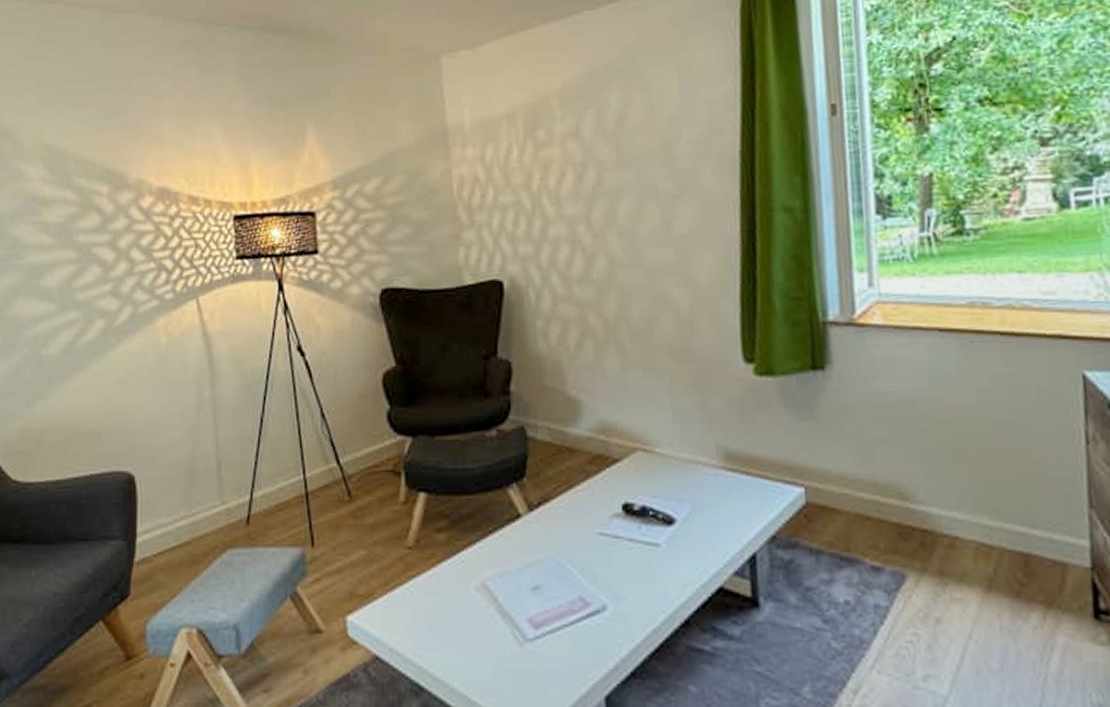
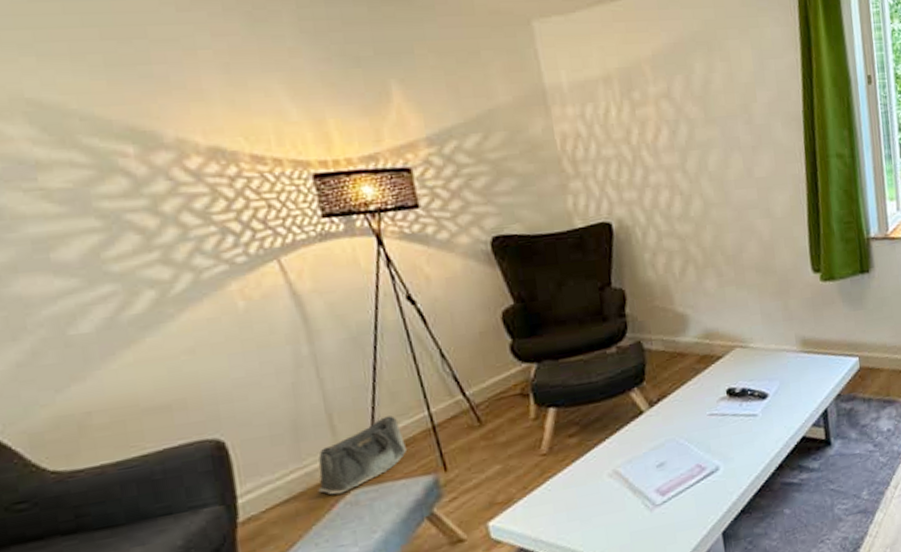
saddlebag: none [200,474,281,551] -> present [318,415,408,495]

